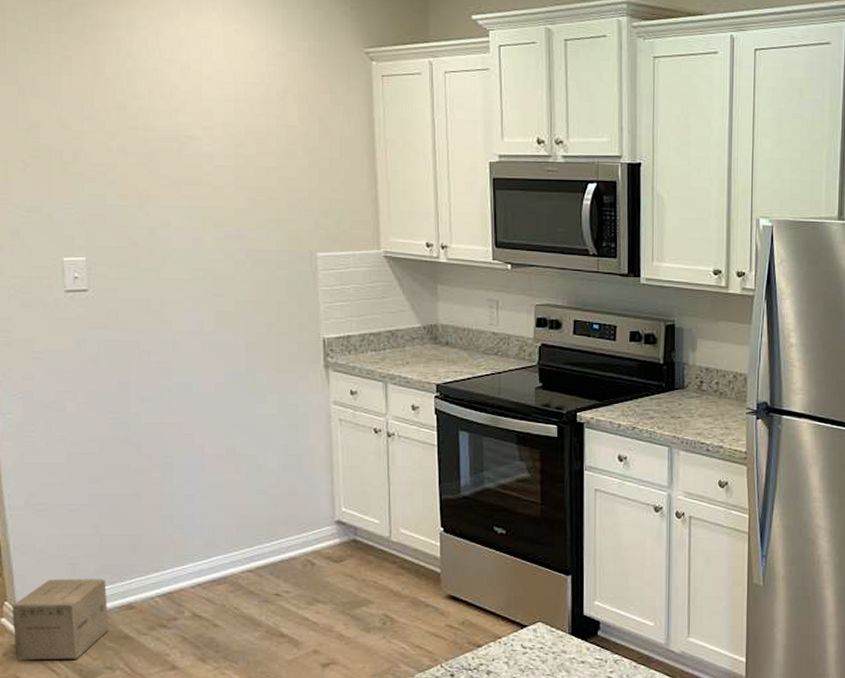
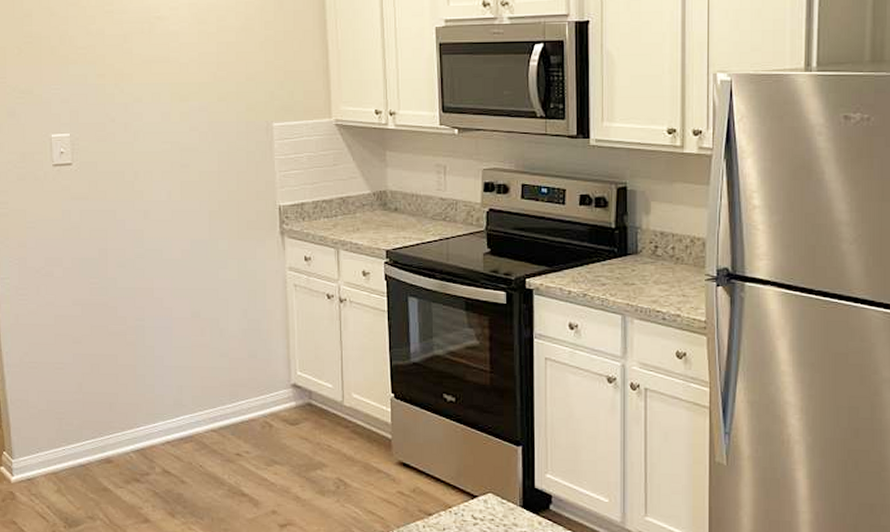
cardboard box: present [12,579,109,661] -> none [9,432,90,508]

